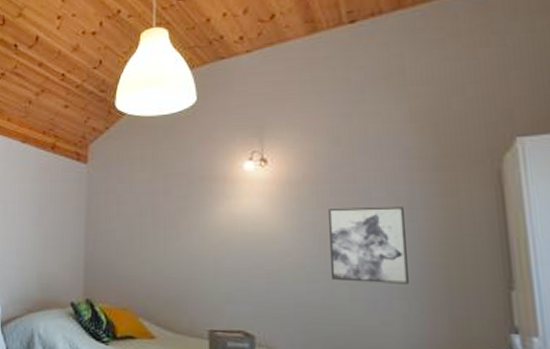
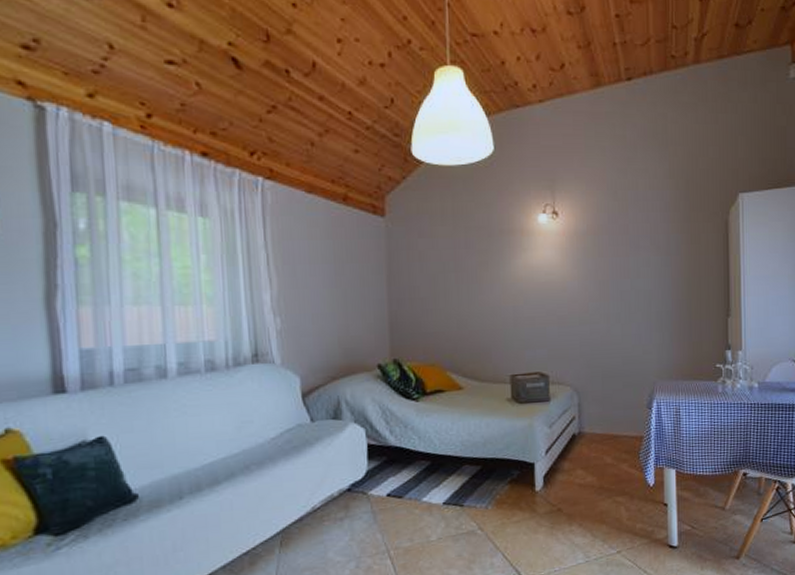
wall art: present [329,206,409,284] -> none [607,254,663,320]

